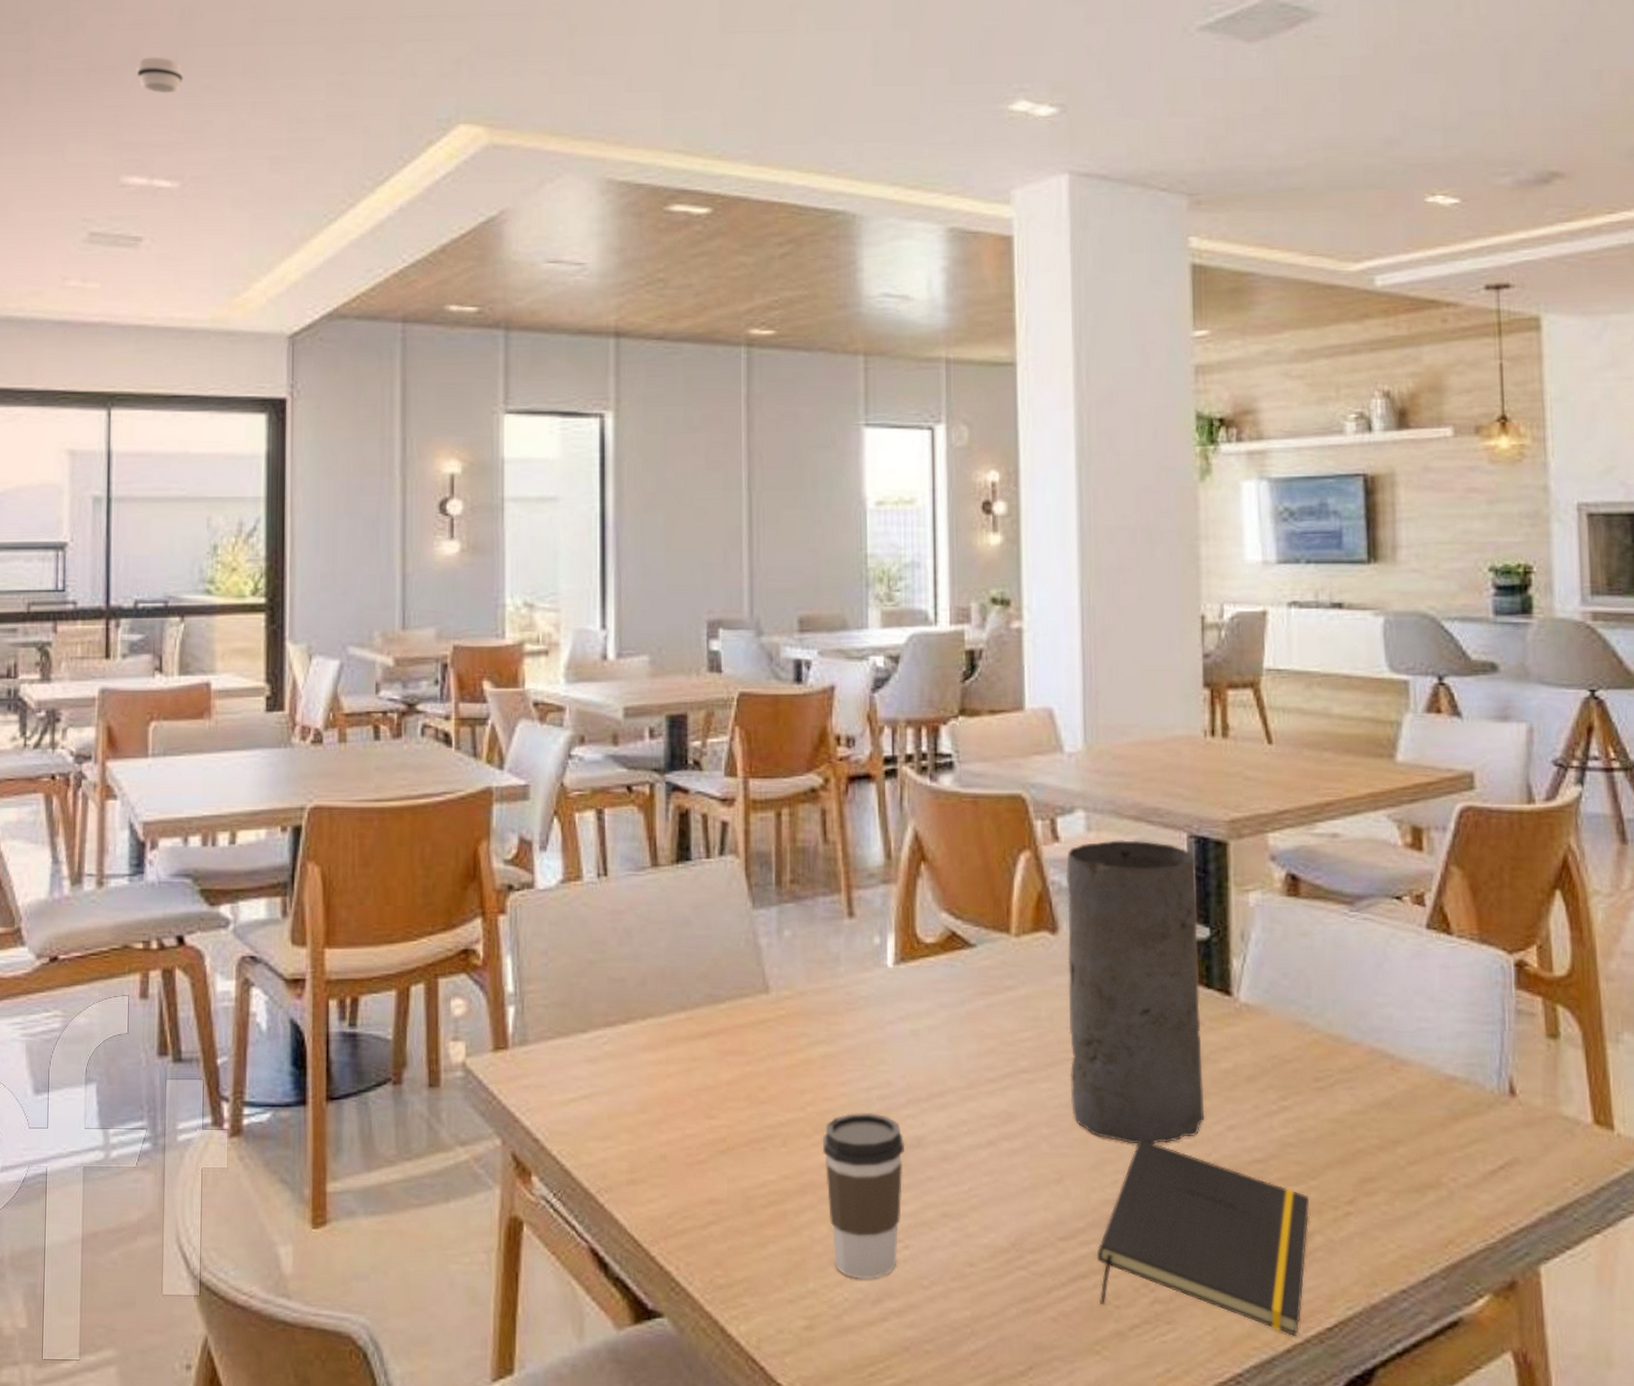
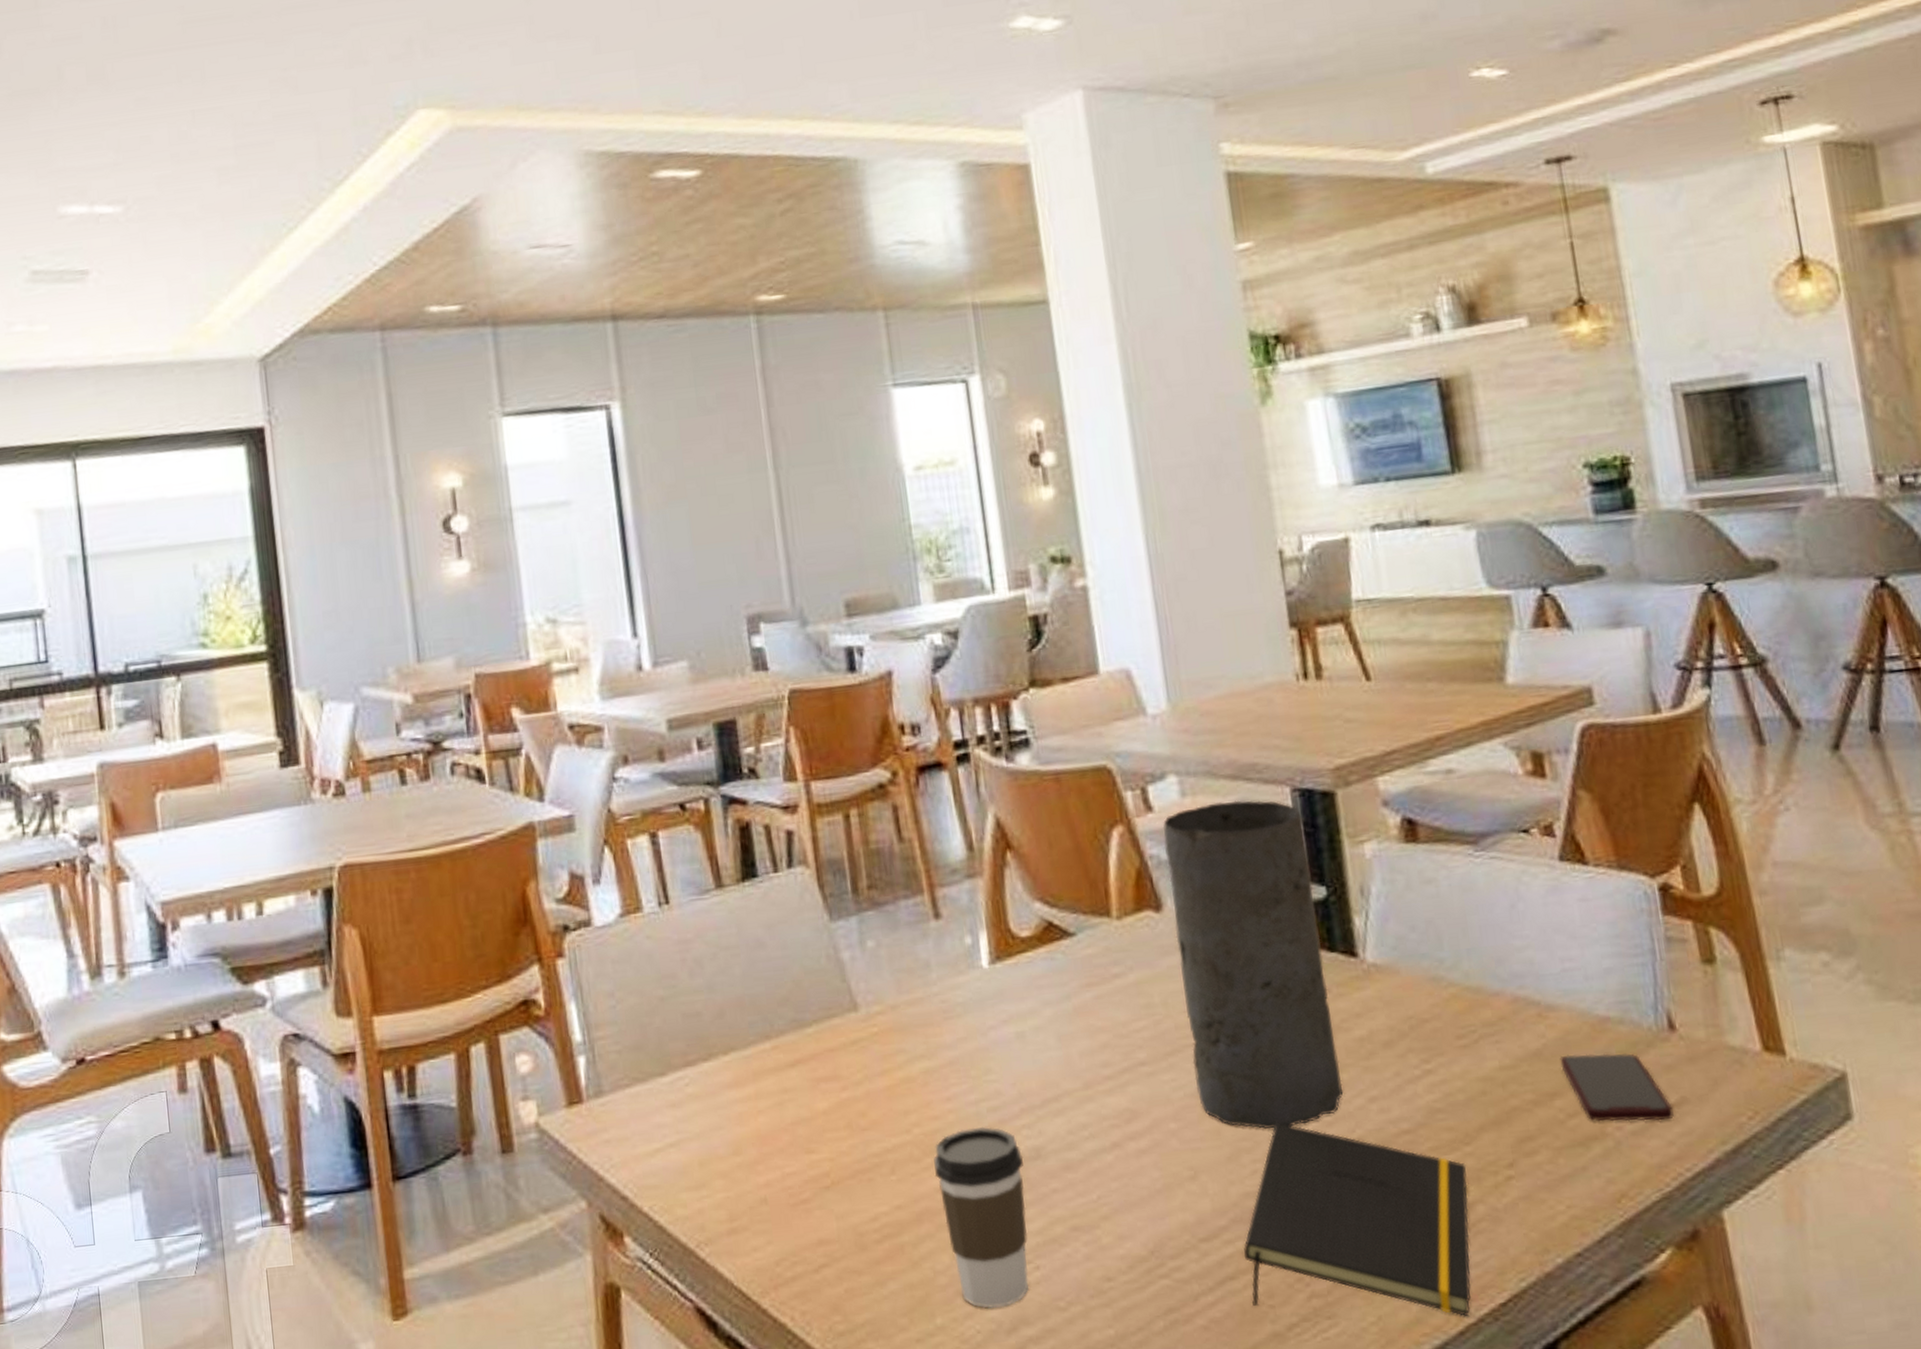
smoke detector: present [135,57,183,93] -> none [61,73,114,112]
smartphone: none [1406,1107,1505,1177] -> present [1560,1053,1674,1122]

